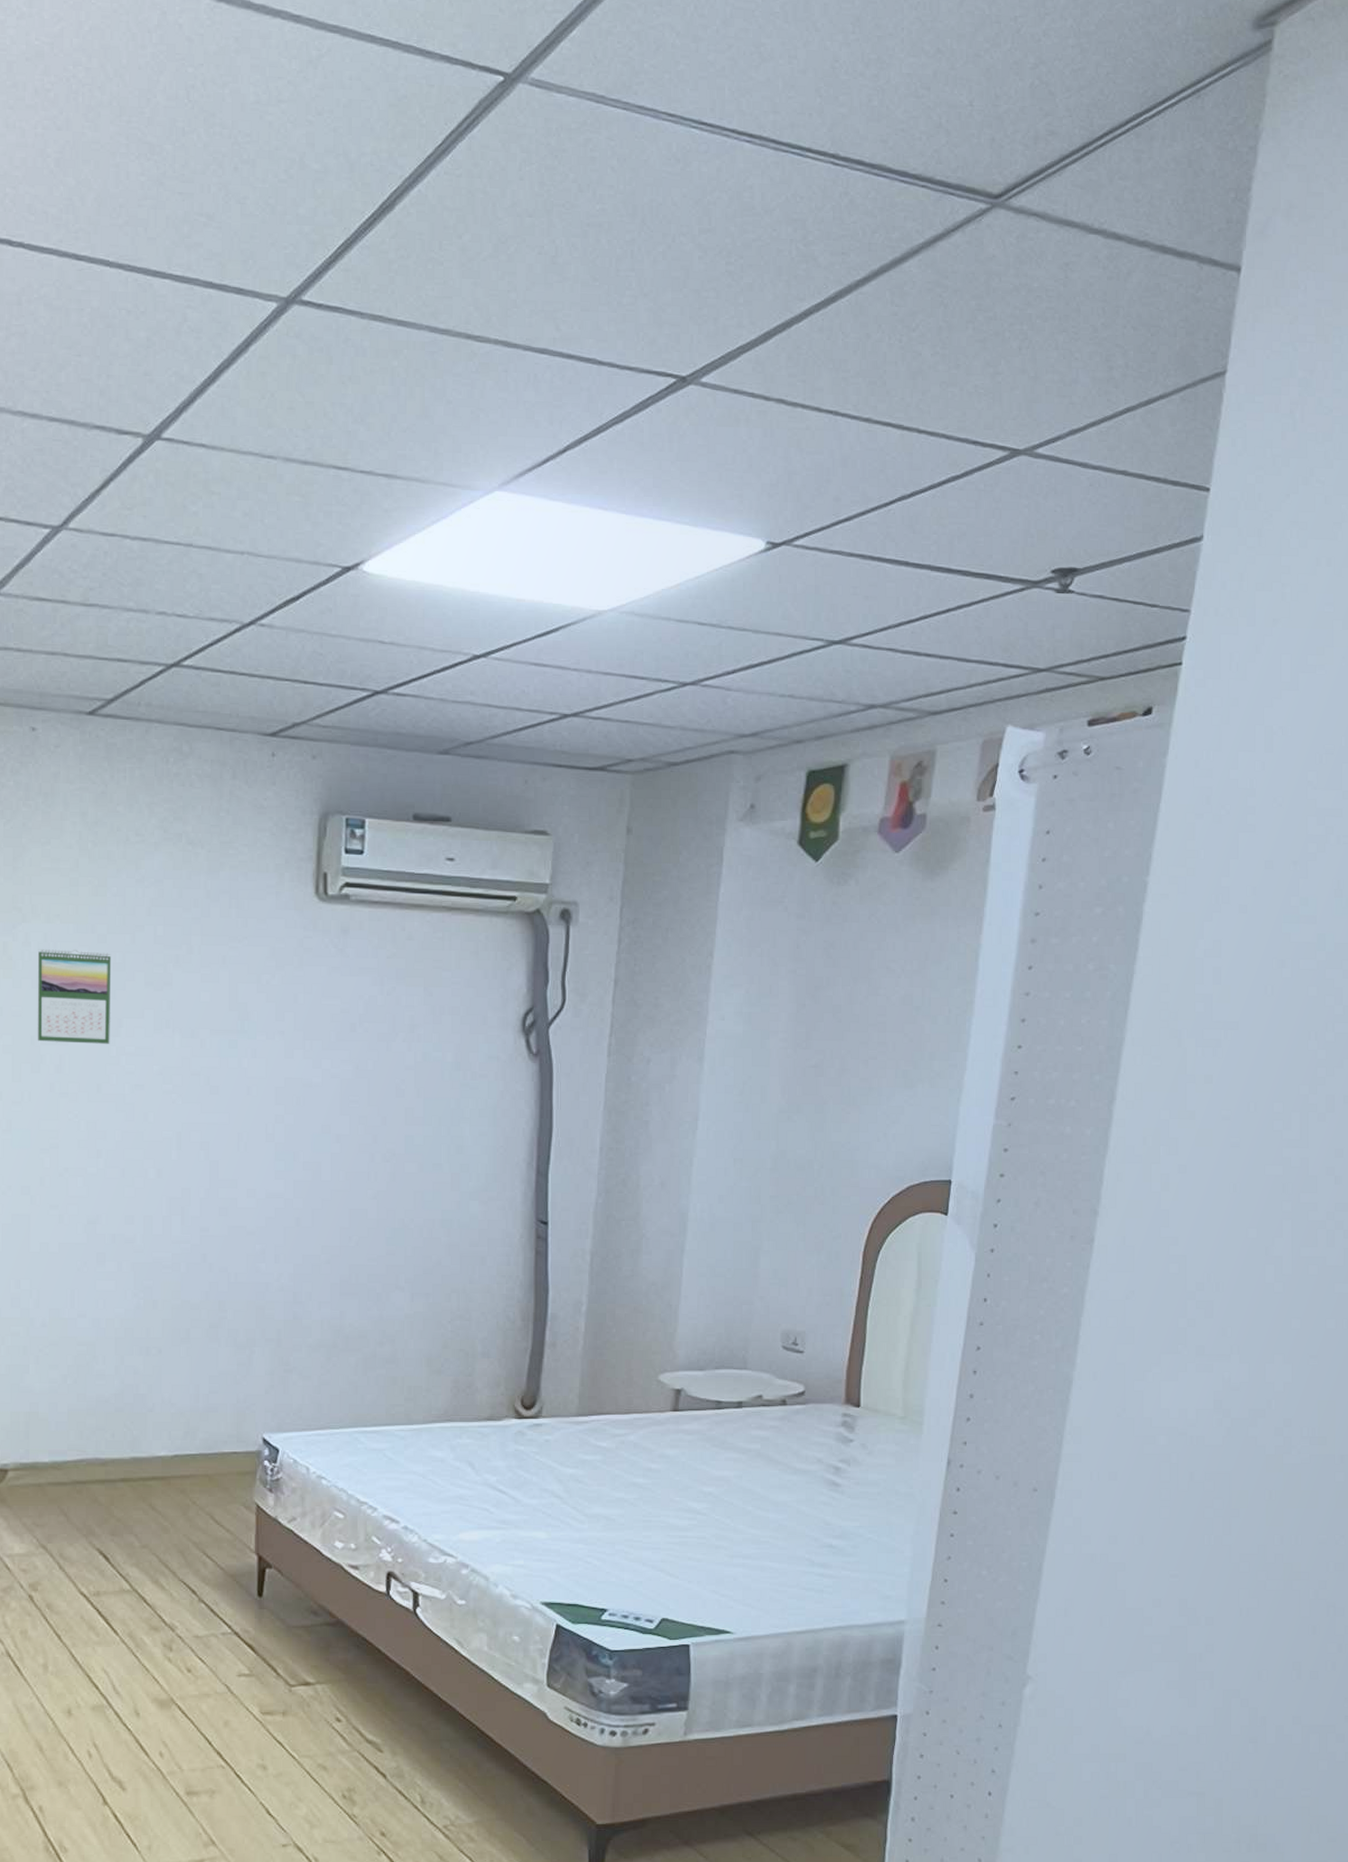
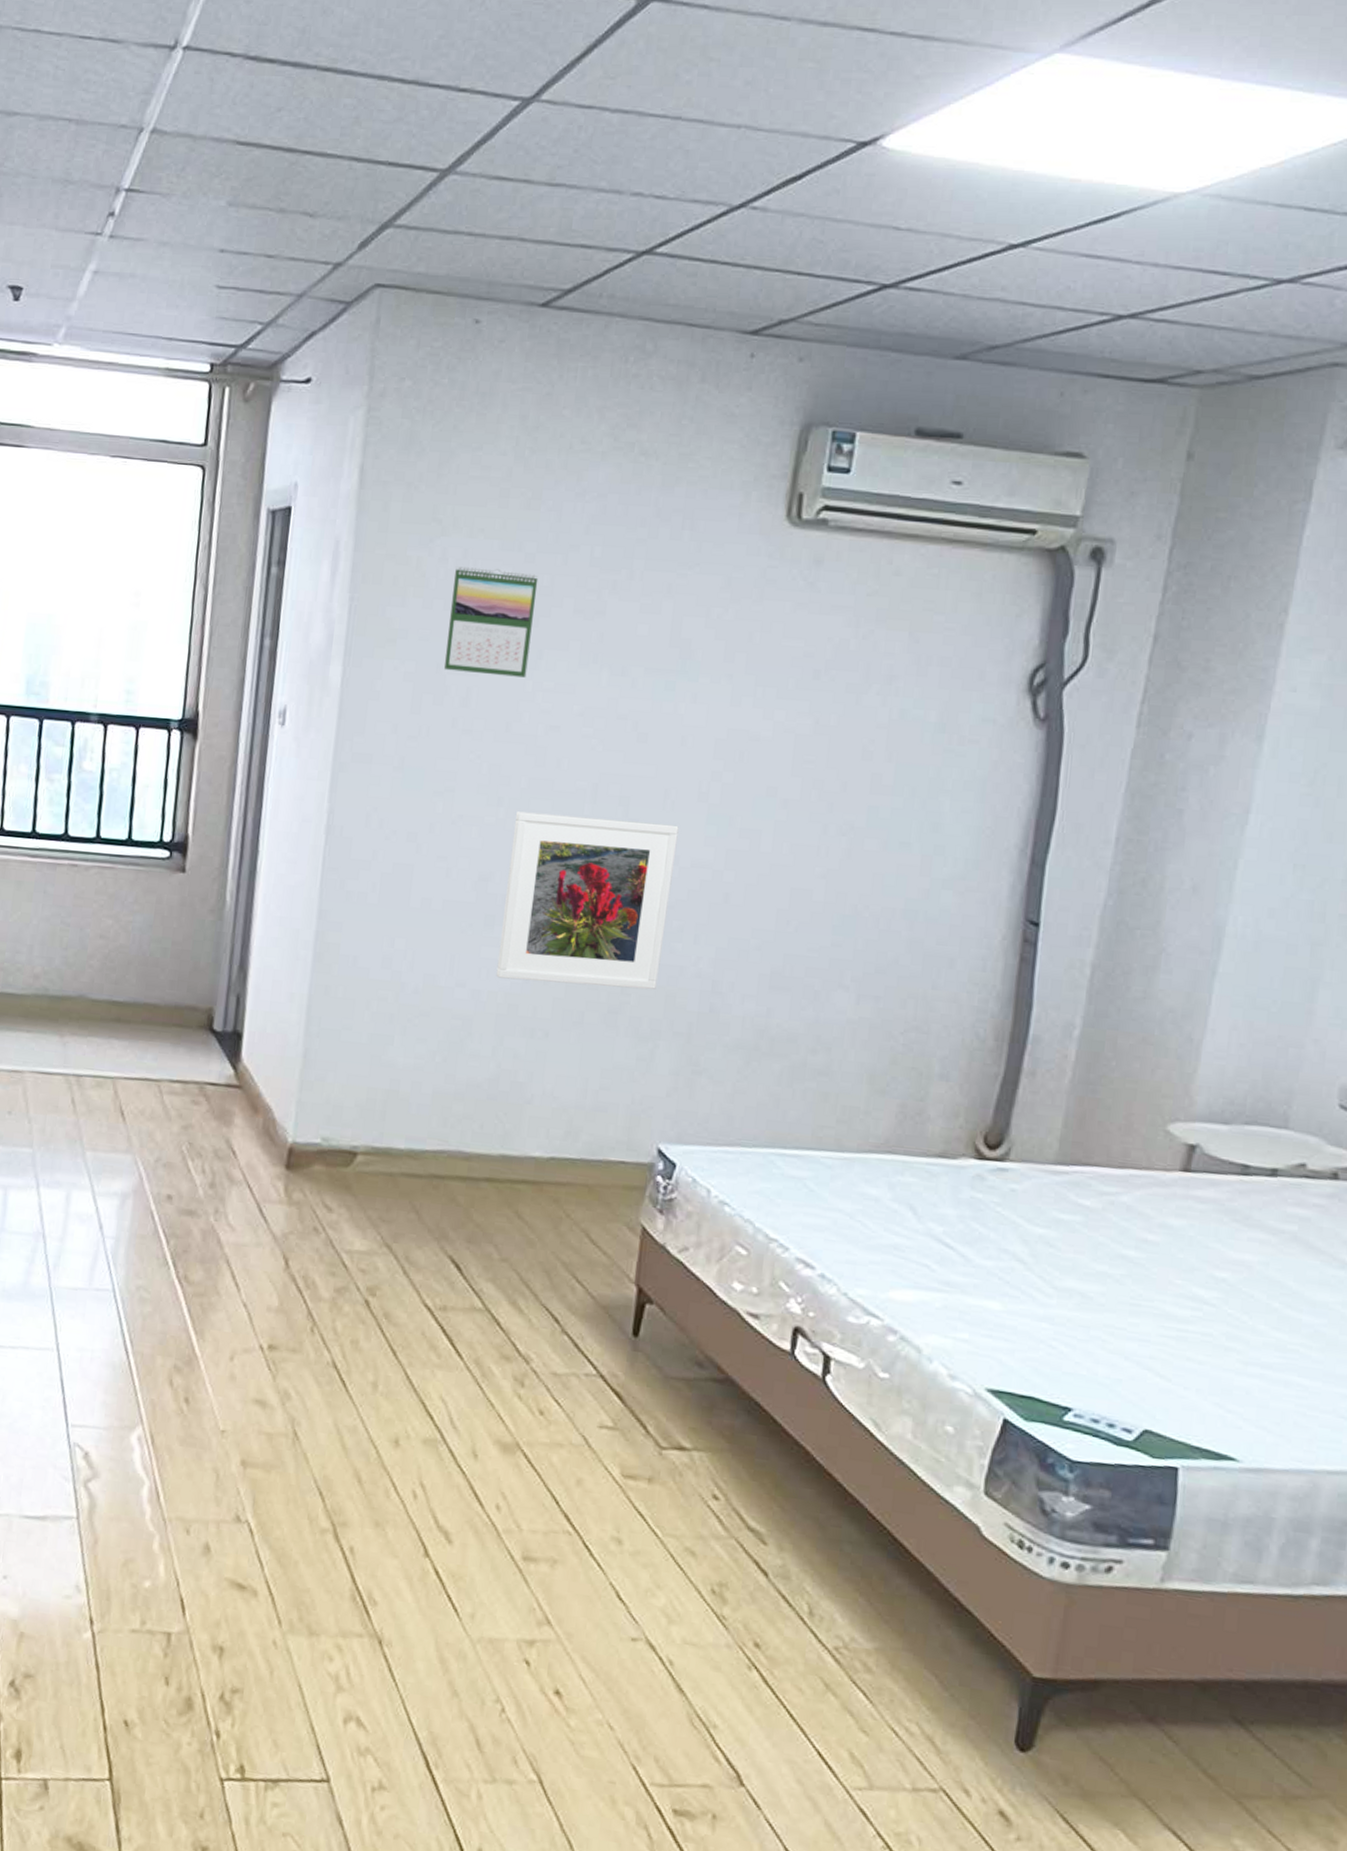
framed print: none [111,1161,253,1307] -> present [496,811,679,990]

